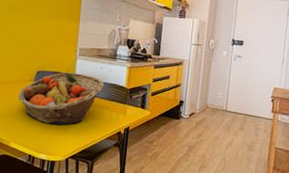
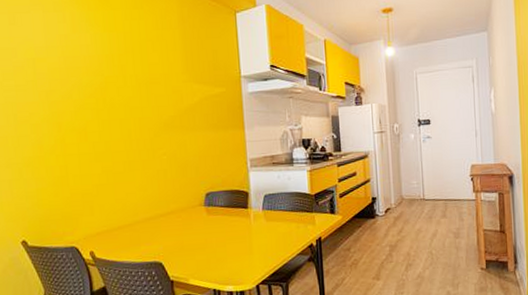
fruit basket: present [18,72,104,125] -> none [189,187,285,251]

